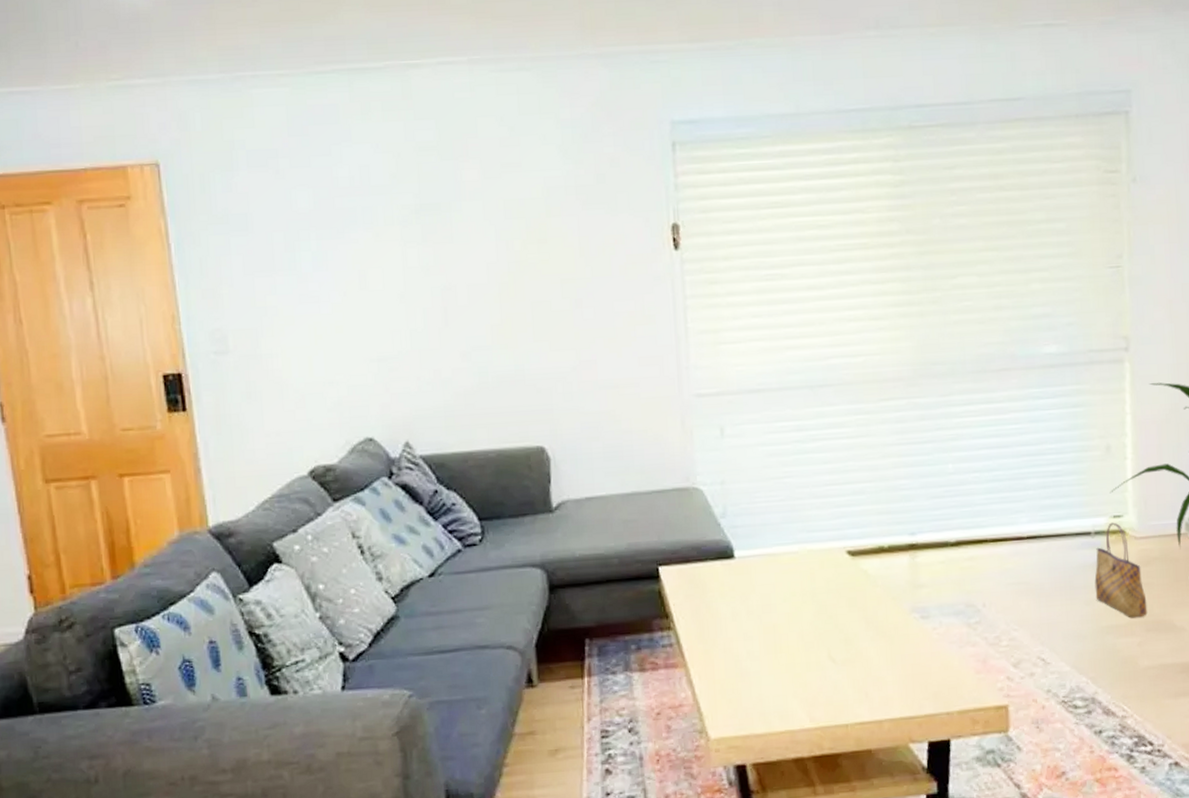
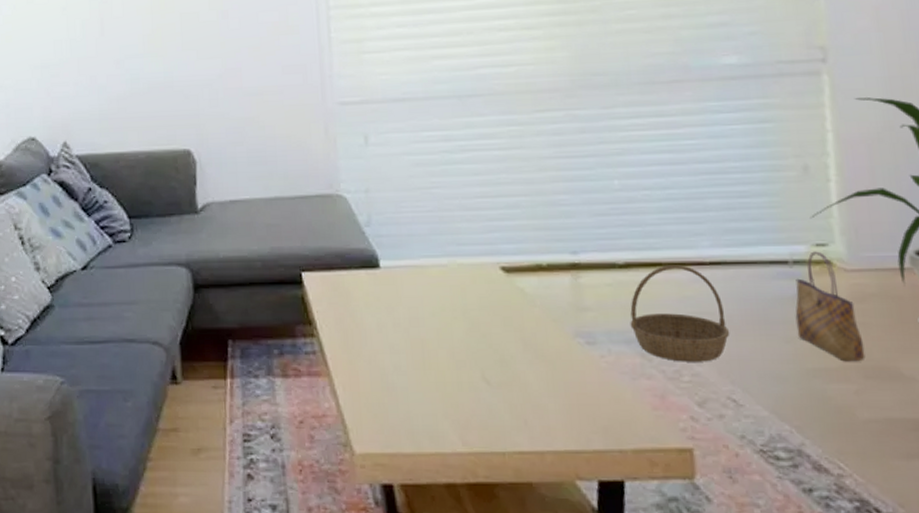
basket: none [959,540,1042,629] -> present [630,265,730,362]

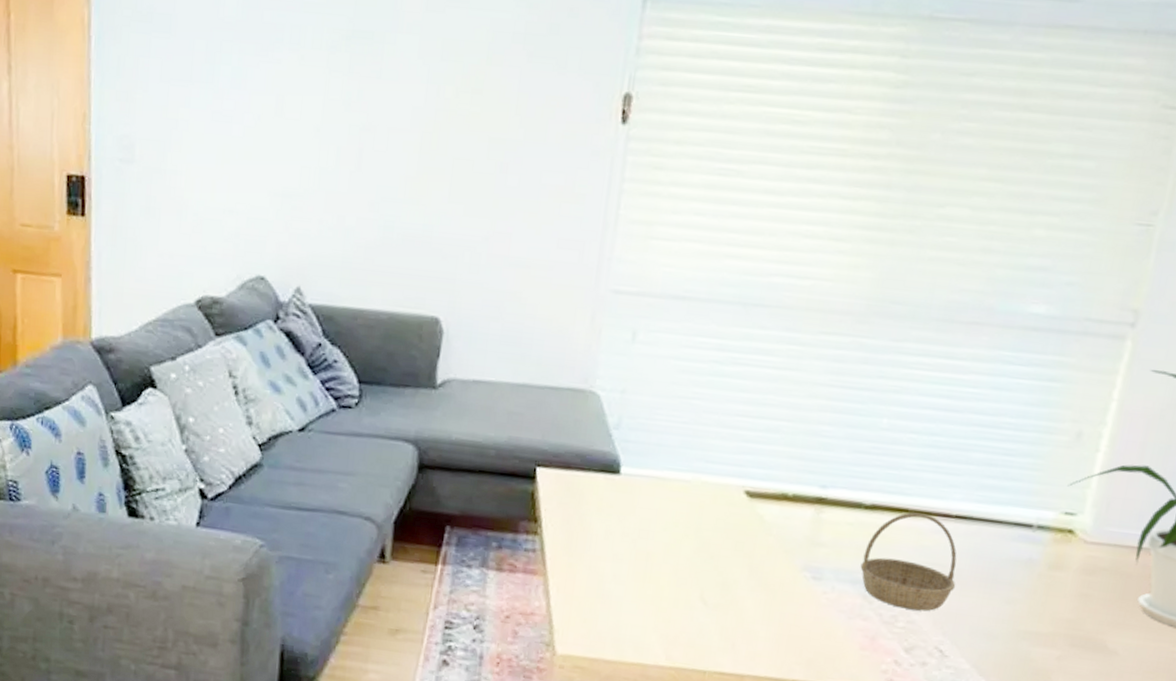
tote bag: present [795,251,866,362] -> none [1019,519,1083,629]

